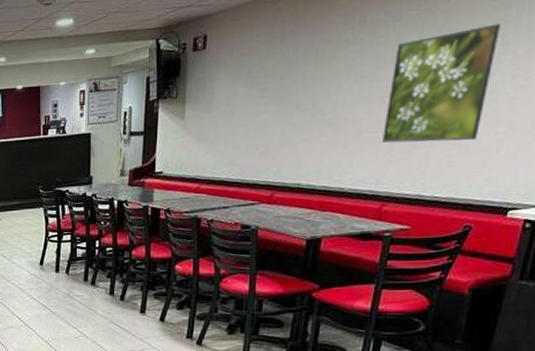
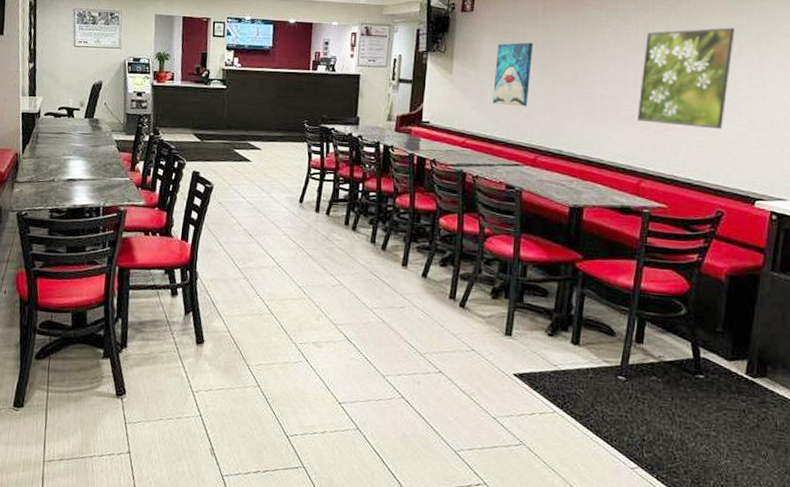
wall art: none [227,73,271,145] -> present [493,42,534,107]

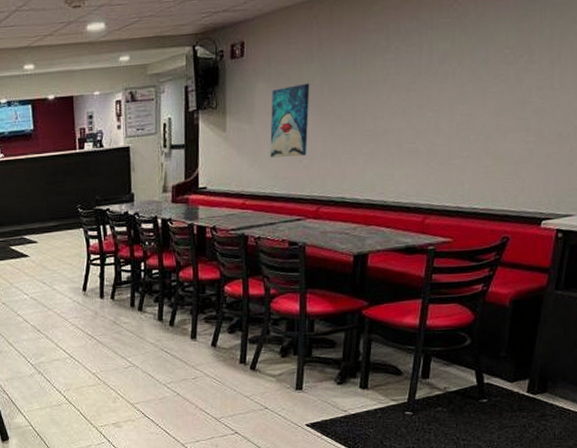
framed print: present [637,27,735,129] -> none [421,33,525,154]

